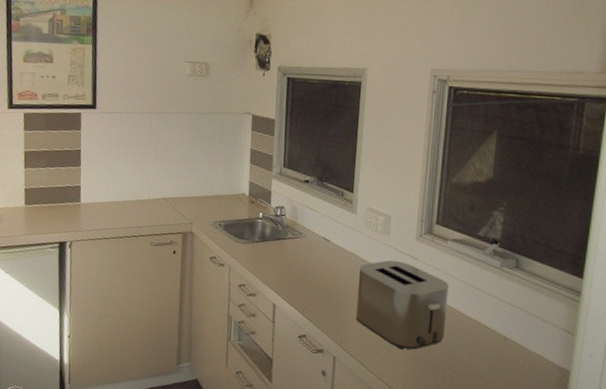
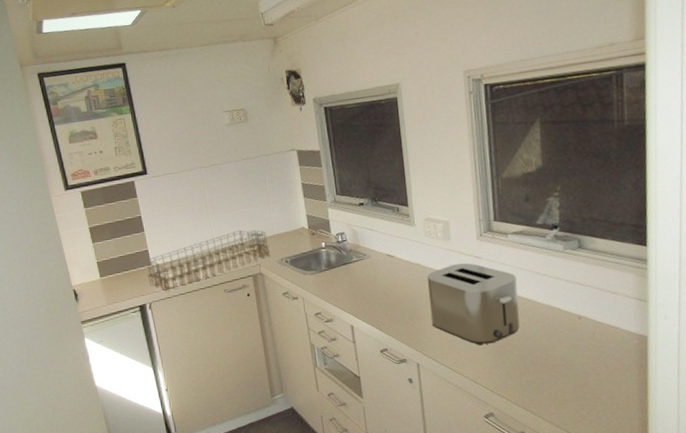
dish rack: none [74,183,205,234] -> present [145,229,270,293]

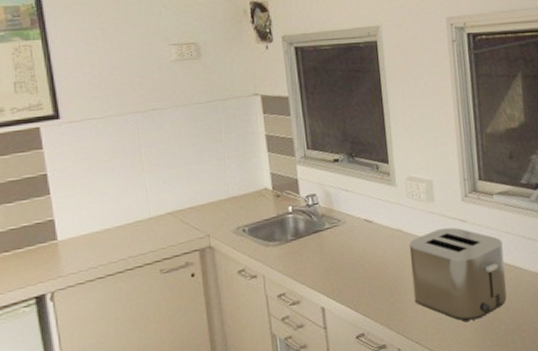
dish rack: present [145,229,270,293] -> none [49,191,223,277]

